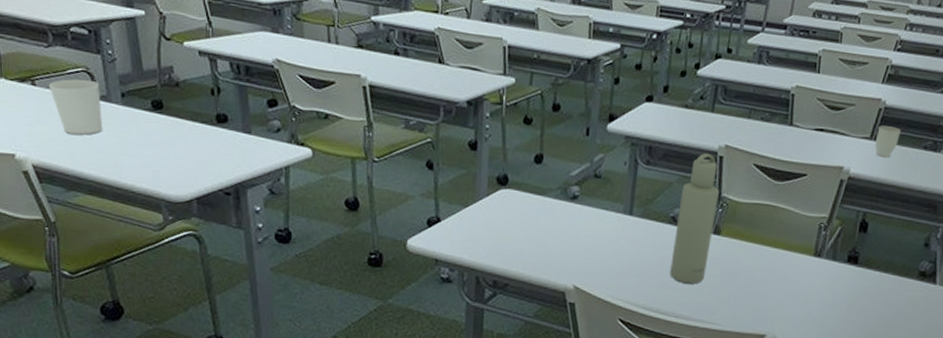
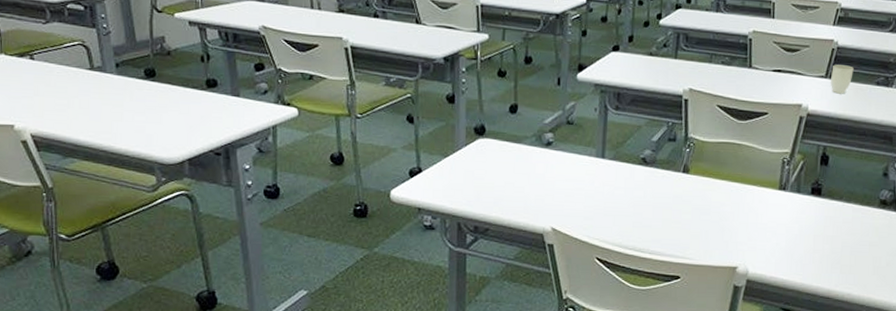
dixie cup: present [48,79,103,135] -> none [46,52,99,104]
bottle: present [670,153,720,284] -> none [643,96,687,221]

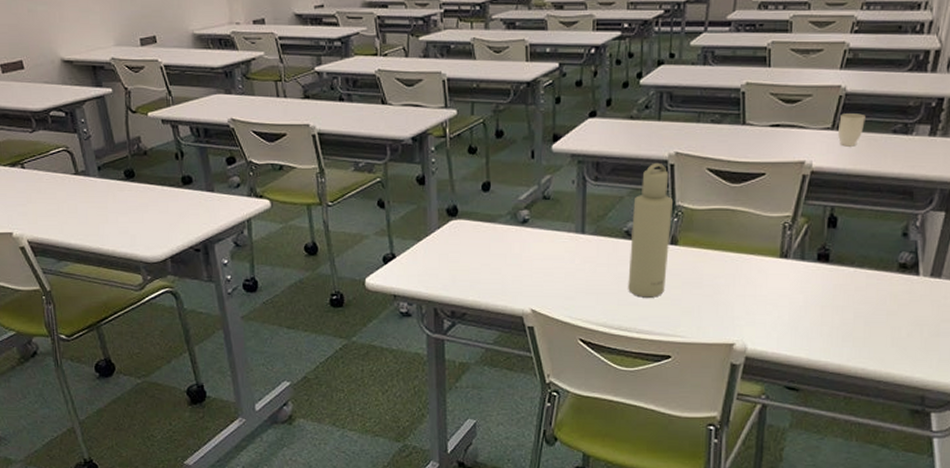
bottle: none [643,96,687,221] -> present [628,162,674,298]

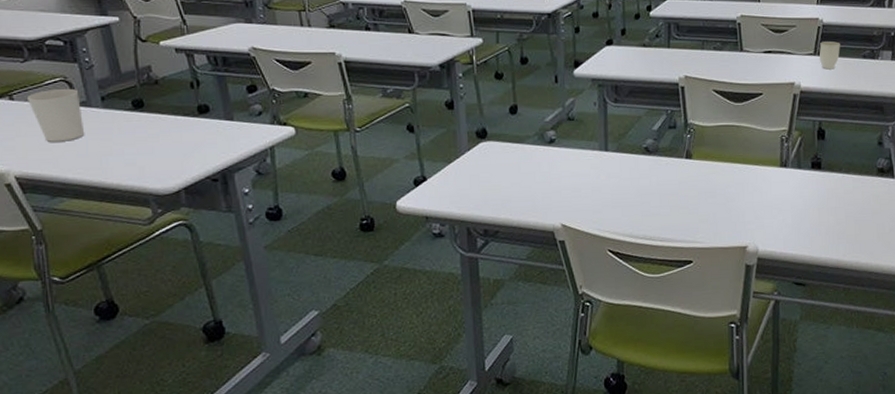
dixie cup: none [35,158,85,209] -> present [26,88,85,142]
bottle: present [628,162,674,298] -> none [649,85,686,208]

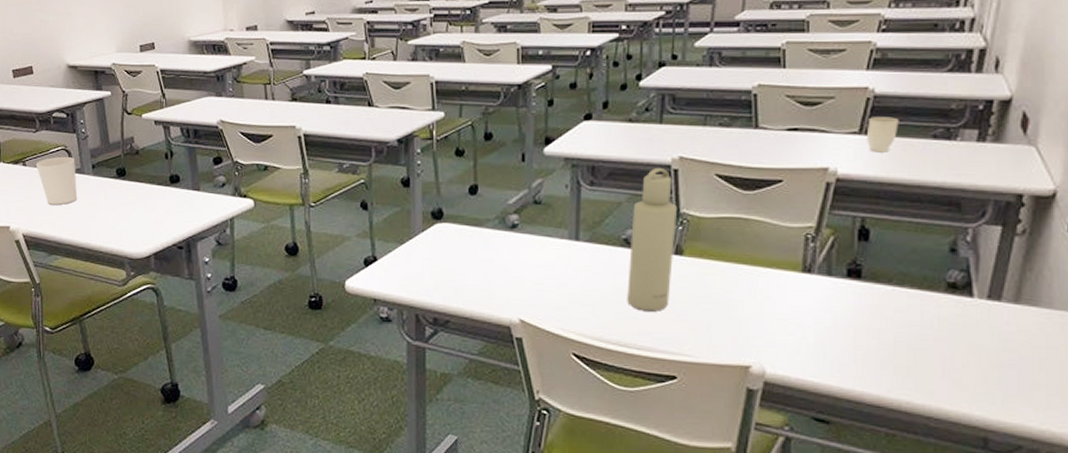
bottle: none [649,85,686,208] -> present [627,167,678,311]

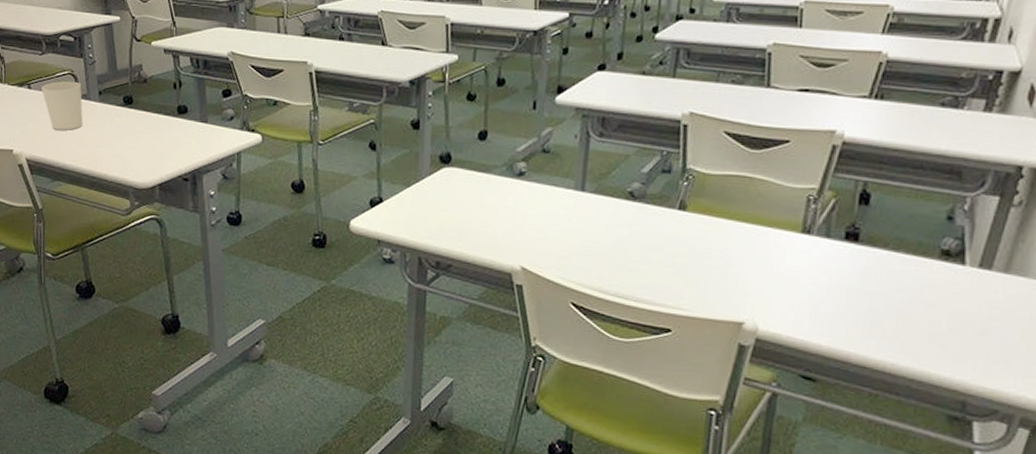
bottle: present [627,167,678,311] -> none [628,121,685,265]
mug: present [866,117,899,153] -> none [875,82,909,118]

